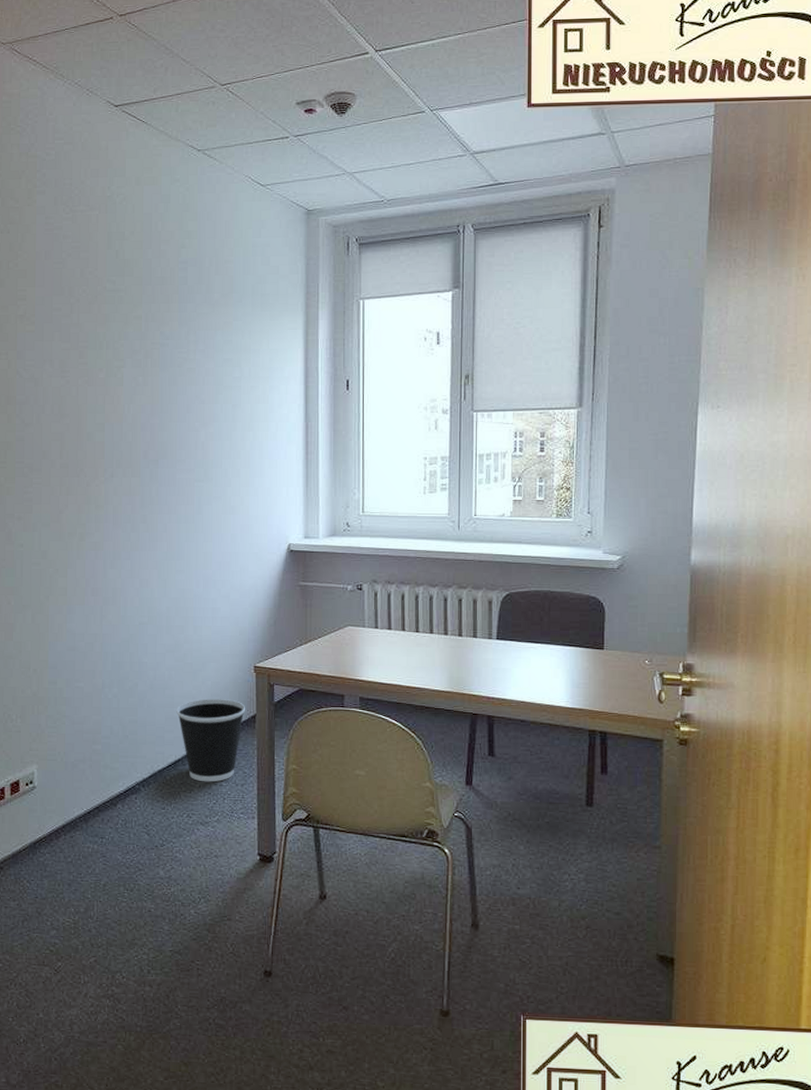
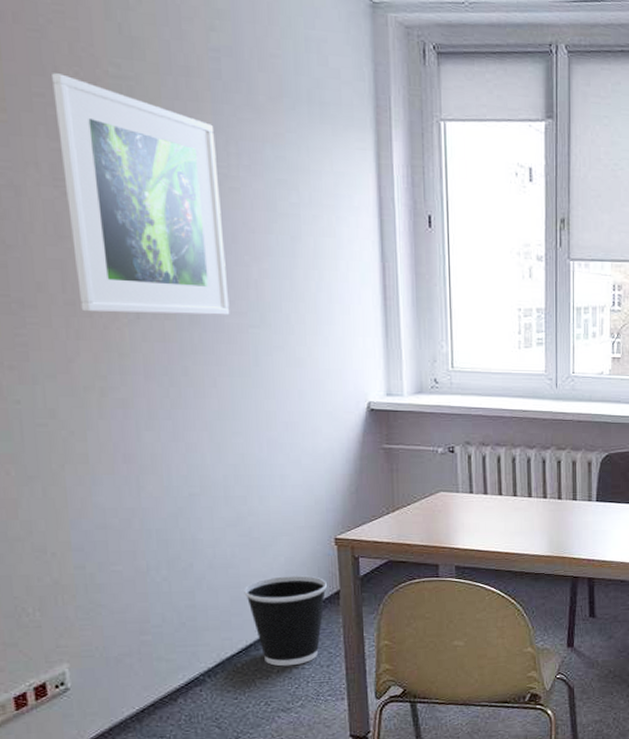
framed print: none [67,292,181,473] -> present [52,73,230,315]

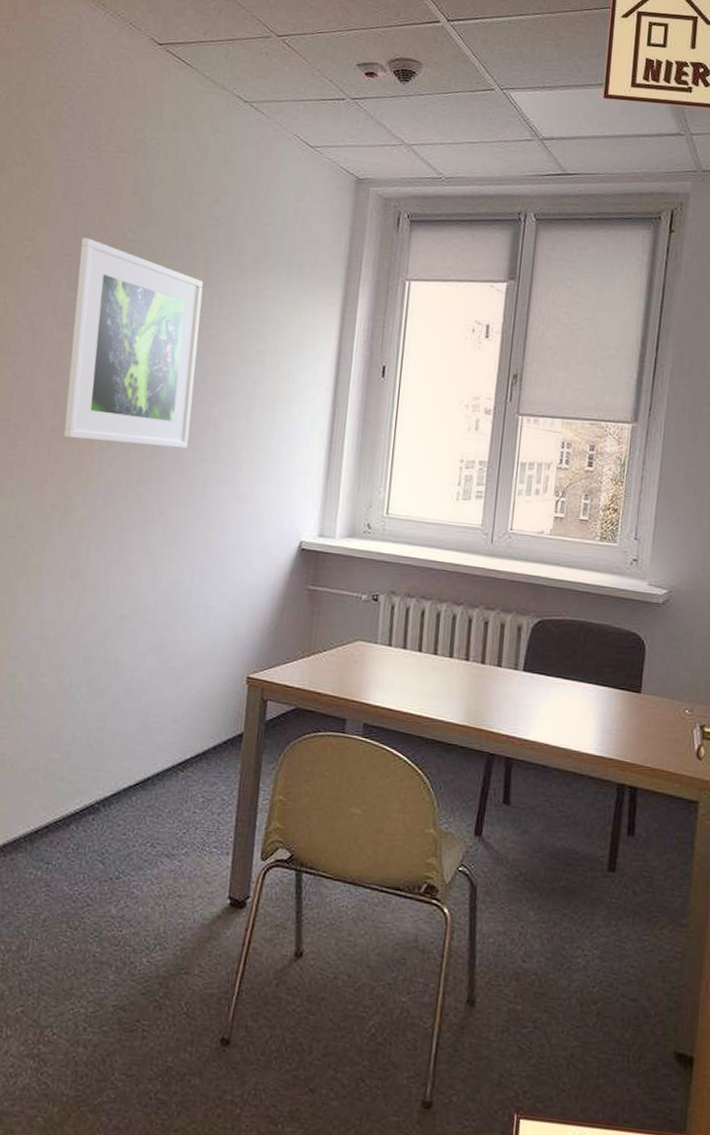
wastebasket: present [244,575,327,667] -> none [152,709,232,808]

